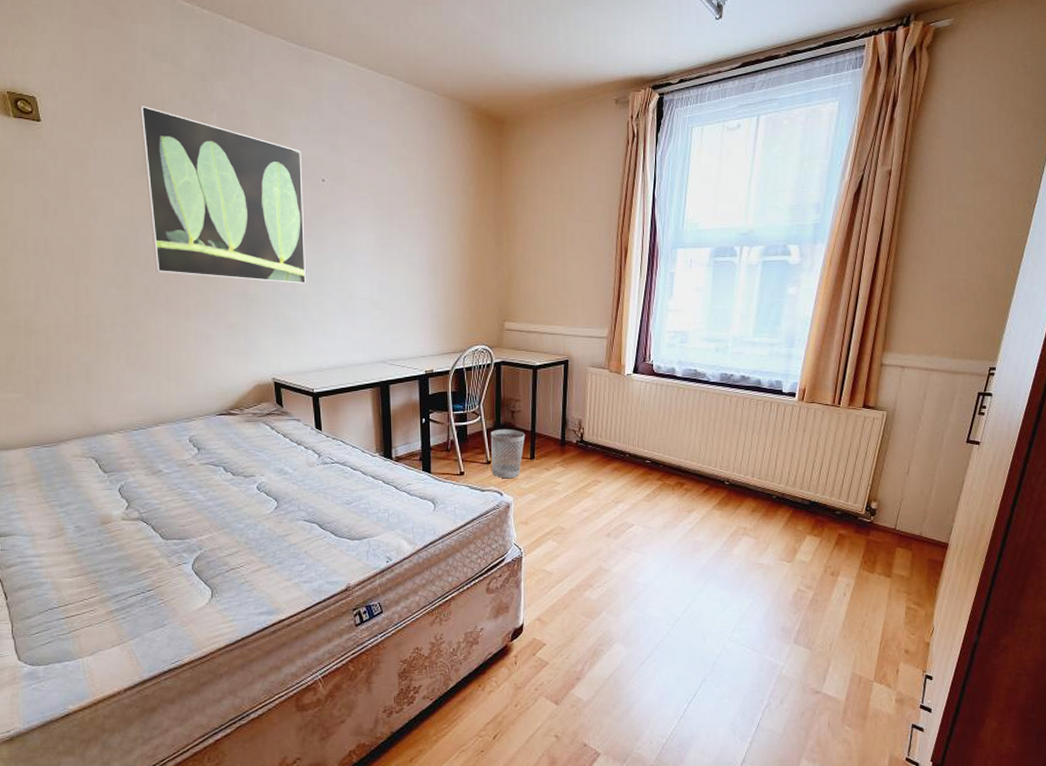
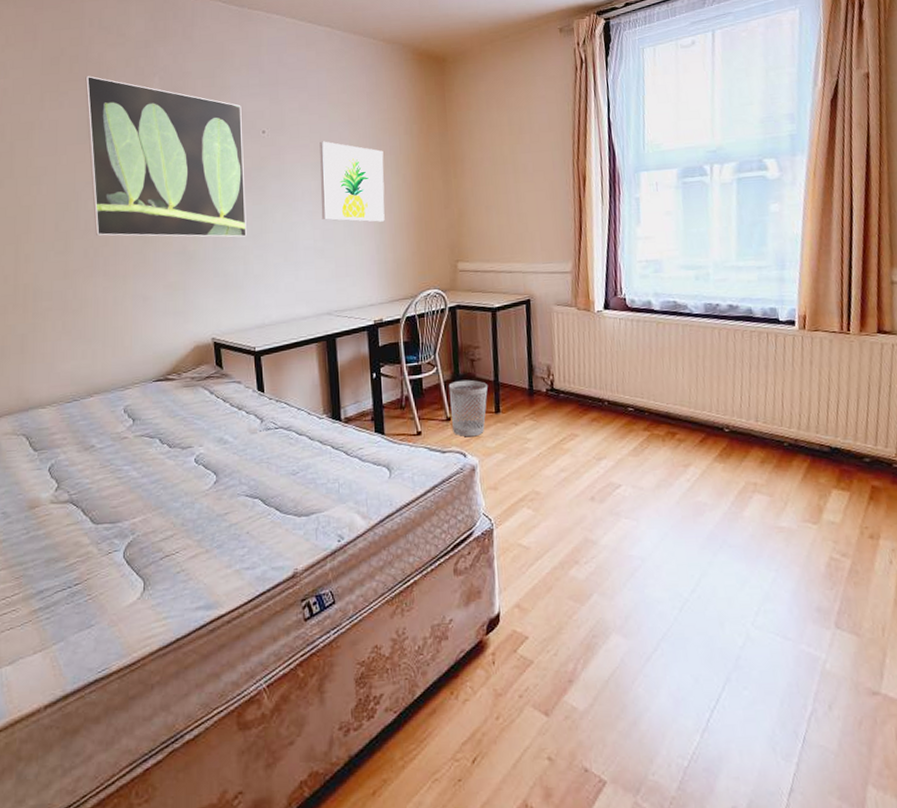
wall art: none [378,194,440,278] -> present [320,141,385,222]

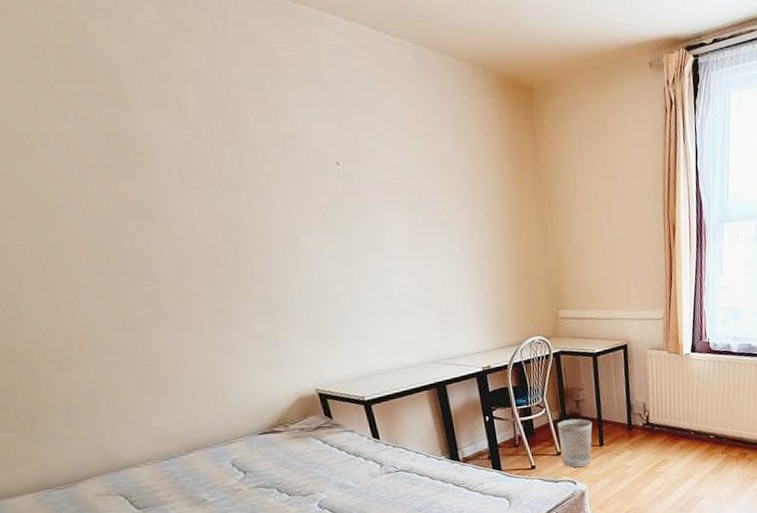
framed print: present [85,76,247,238] -> none [89,77,336,284]
wall art: present [320,141,385,222] -> none [404,177,484,269]

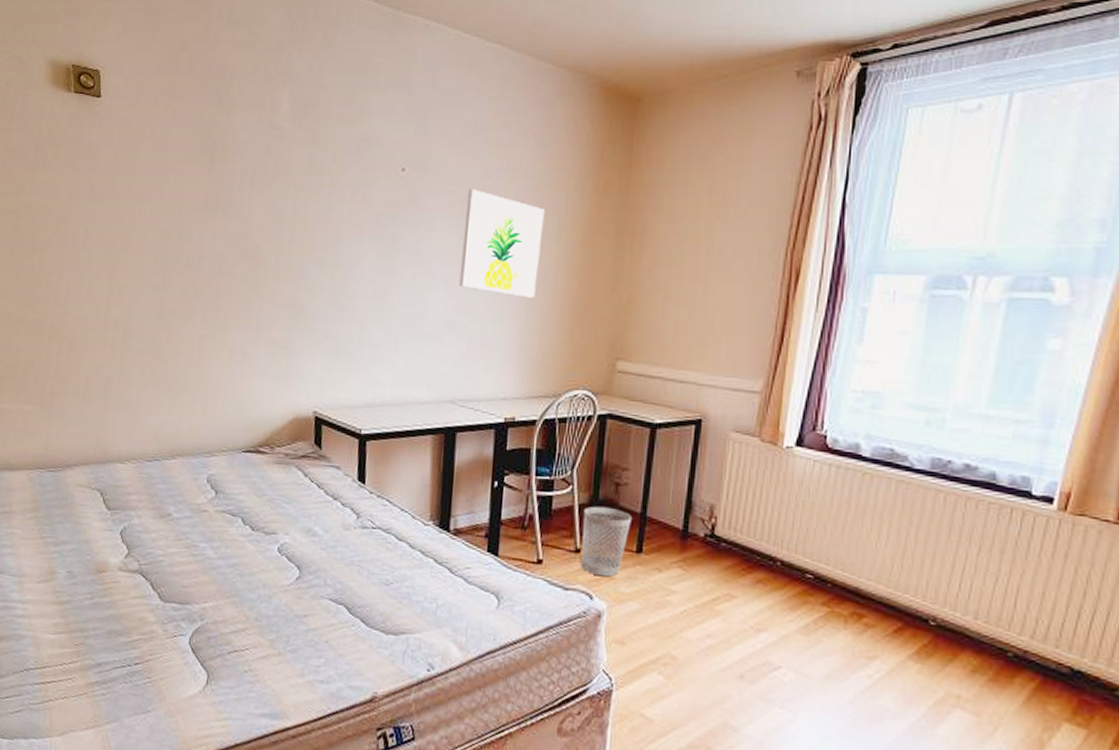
wall art: none [404,177,484,269] -> present [458,189,545,298]

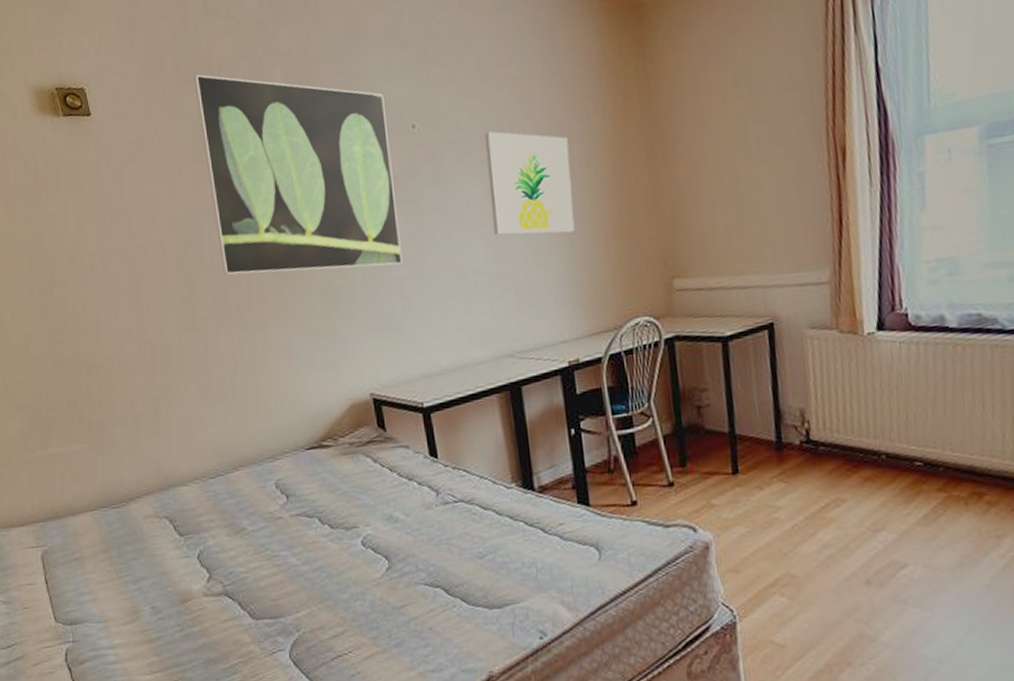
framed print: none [197,80,381,296] -> present [194,74,402,275]
wastebasket: present [581,506,631,577] -> none [669,432,722,507]

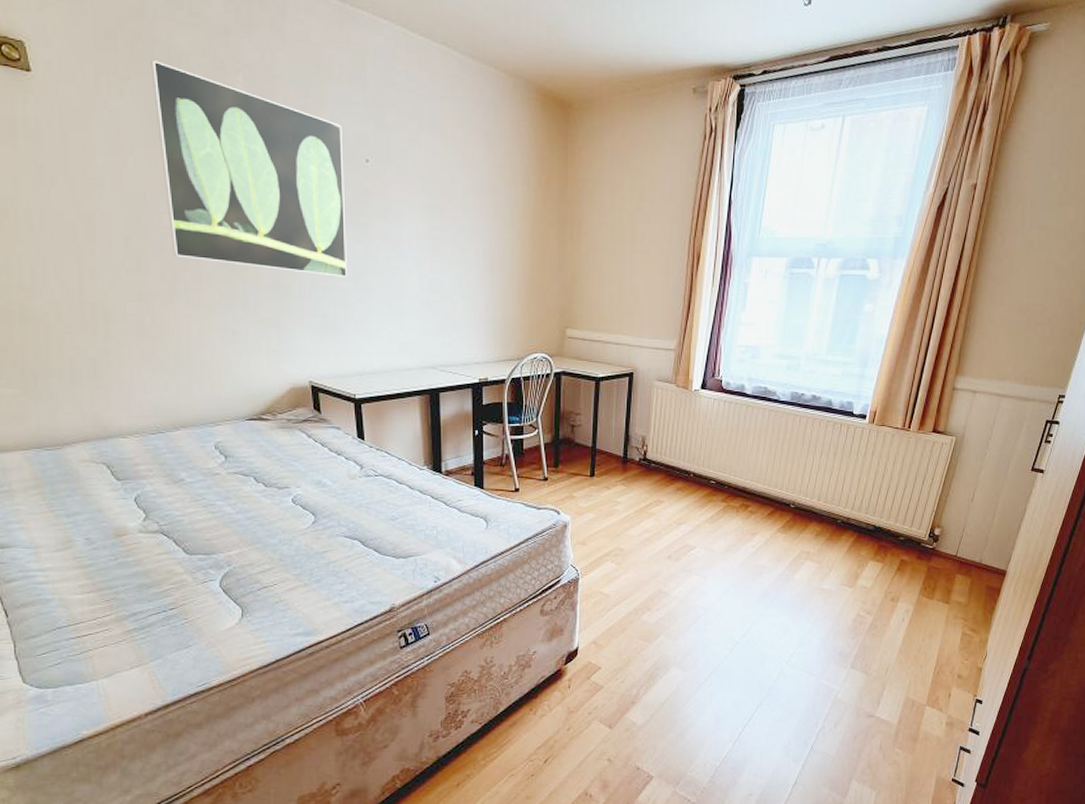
wall art: present [485,131,575,236] -> none [429,180,498,278]

